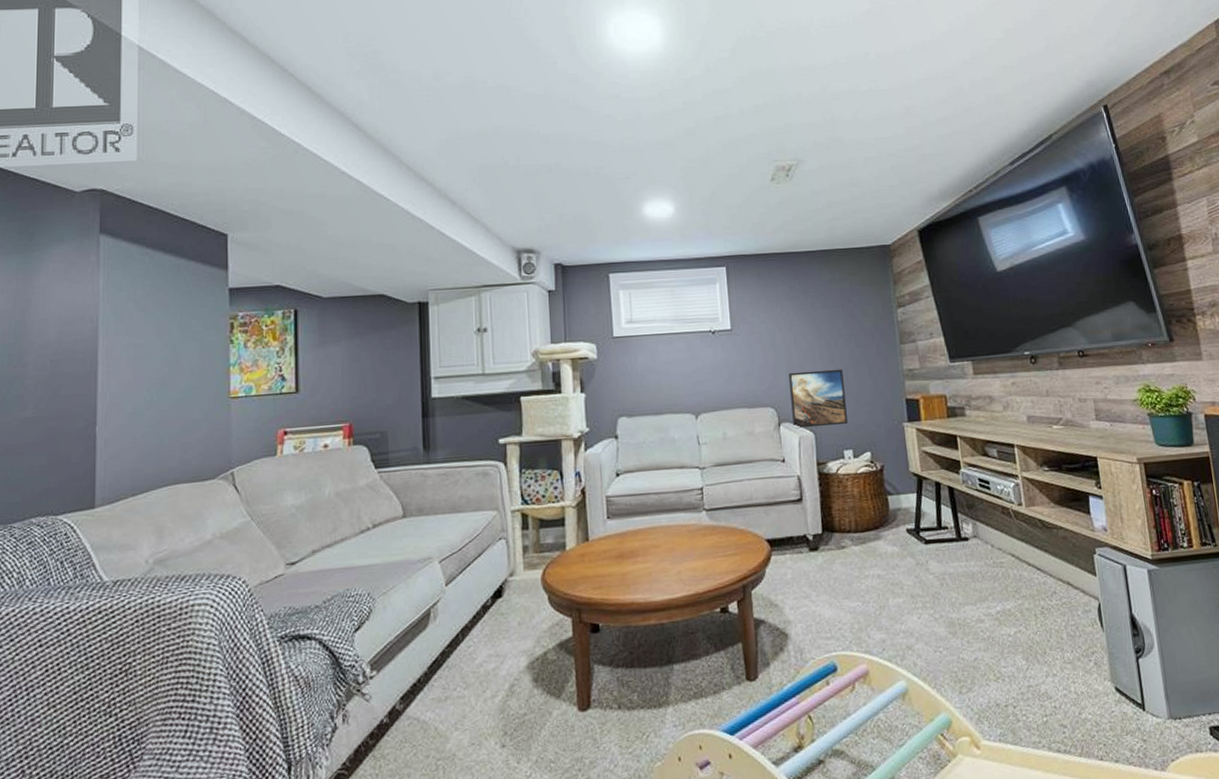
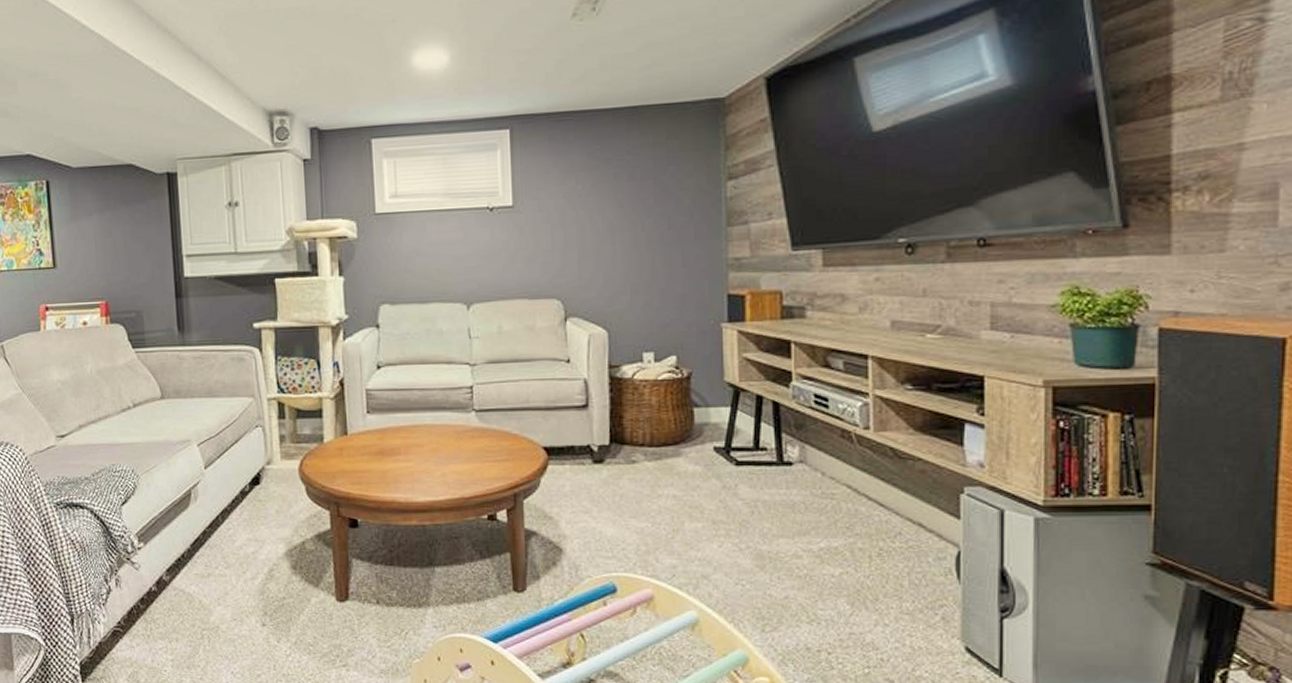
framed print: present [789,369,848,429] -> none [581,255,650,325]

